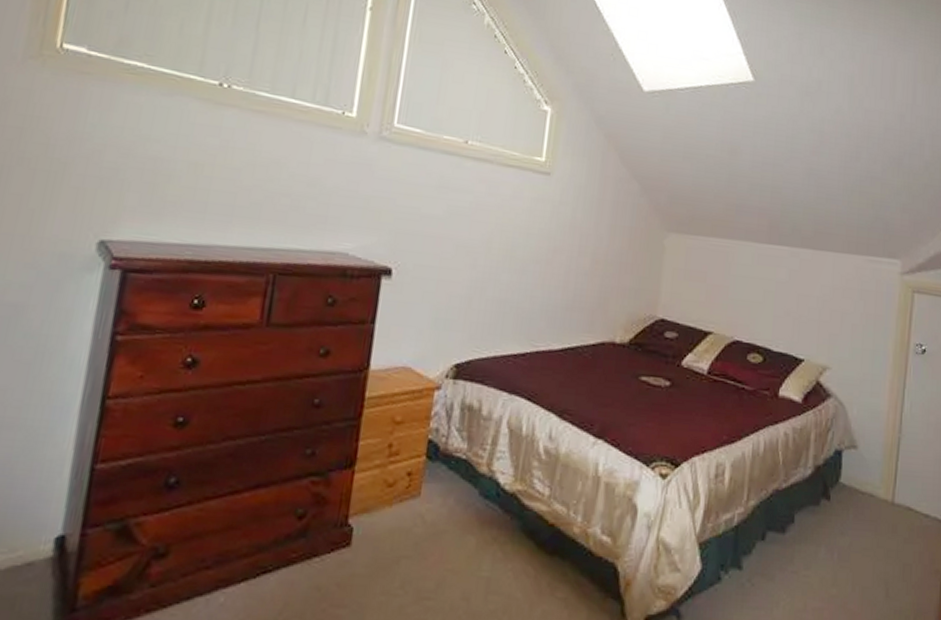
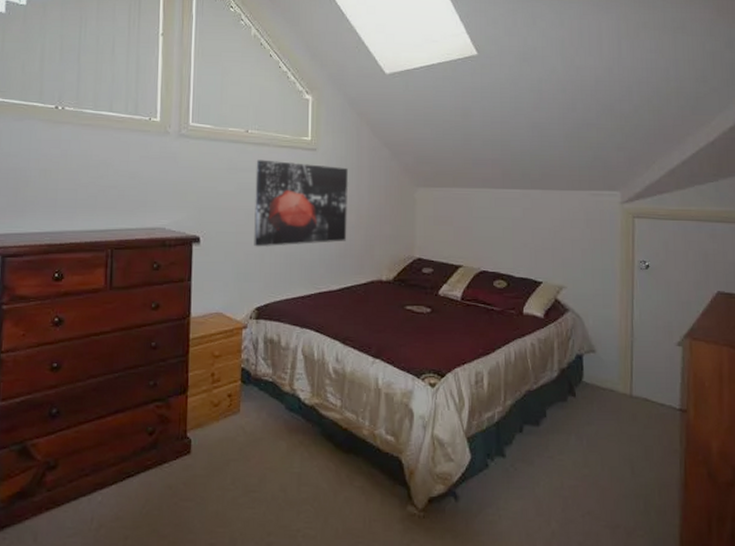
wall art: none [460,178,587,291] -> present [254,159,349,247]

